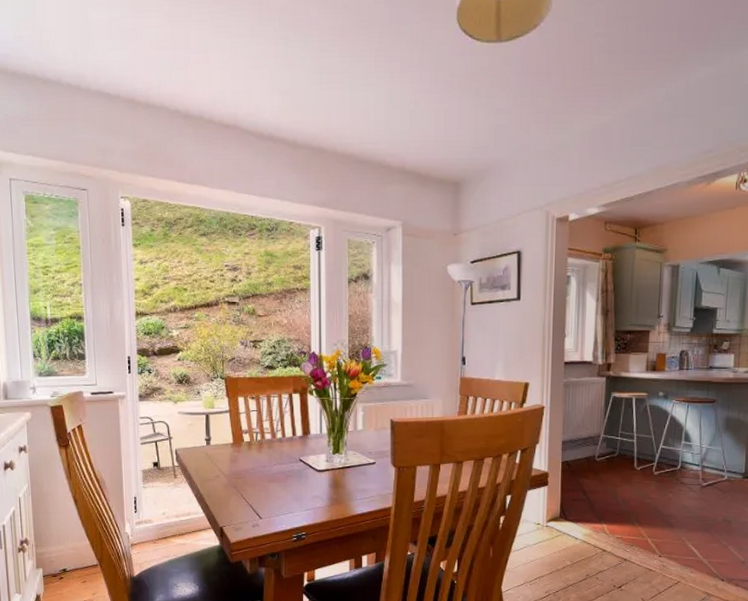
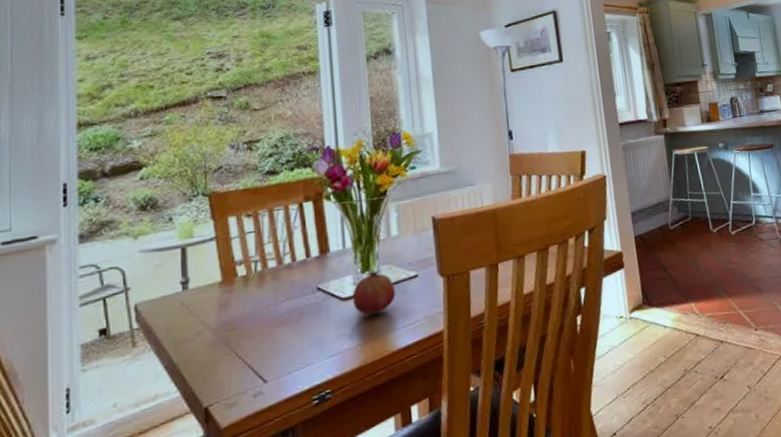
fruit: none [325,454,357,486] -> present [352,270,396,315]

